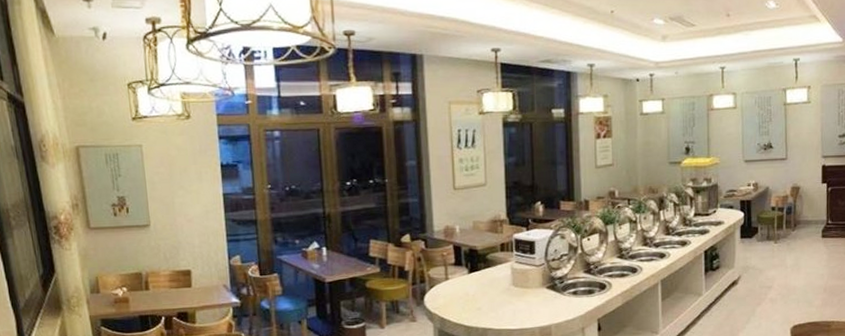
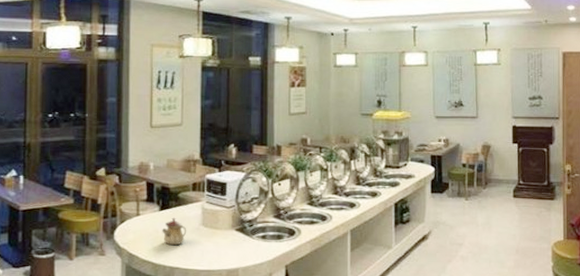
teapot: none [472,279,498,308] -> present [162,217,187,246]

